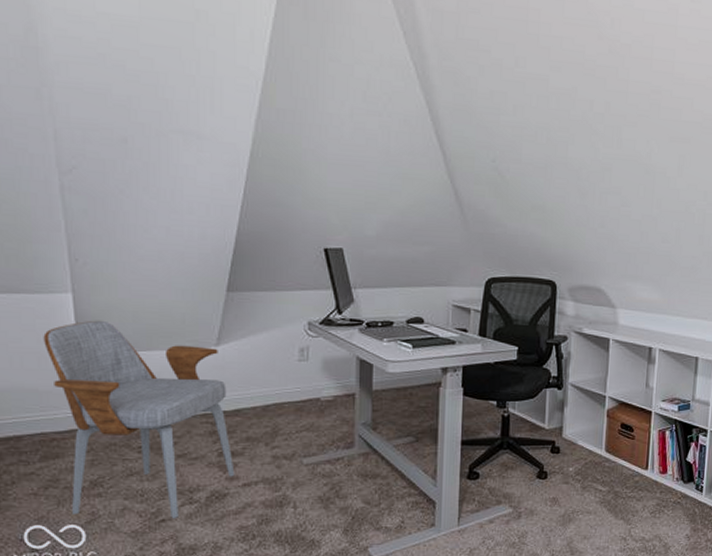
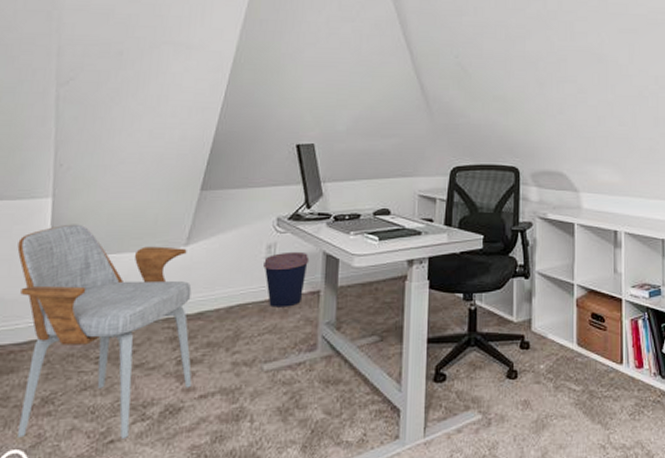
coffee cup: none [297,355,343,408] -> present [263,251,310,308]

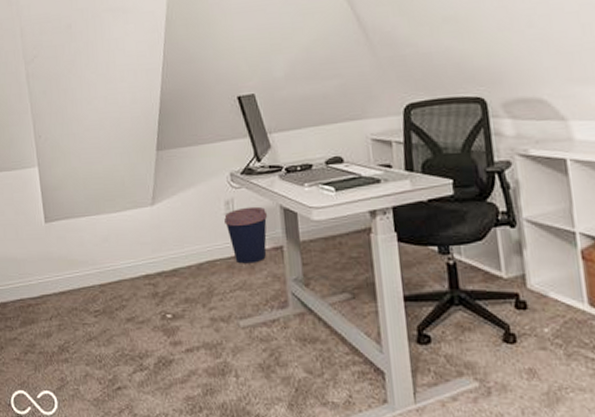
armchair: present [17,224,192,440] -> none [19,189,178,387]

